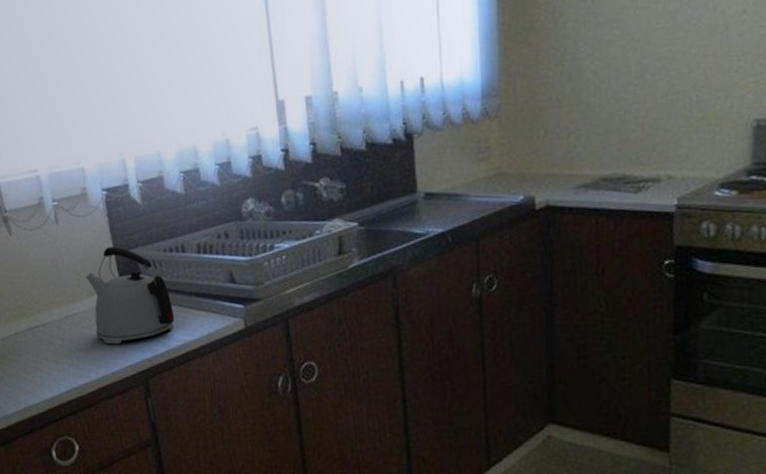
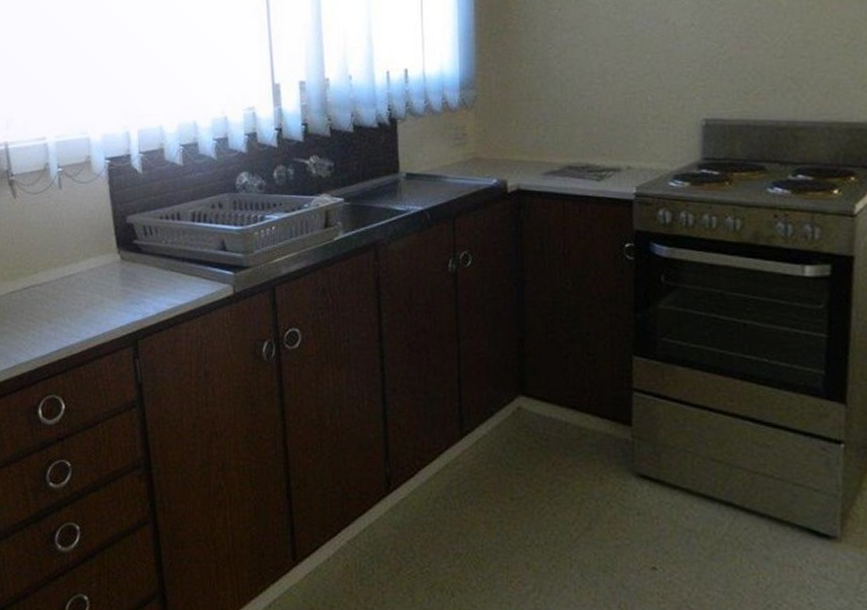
kettle: present [85,246,175,345] -> none [84,212,167,306]

